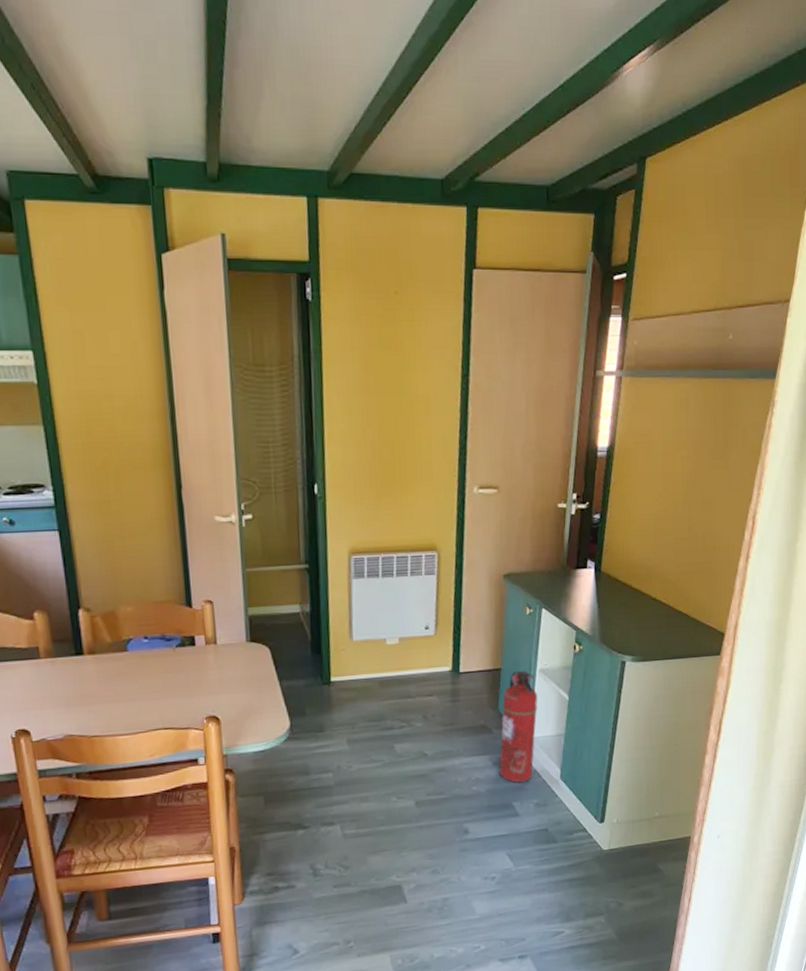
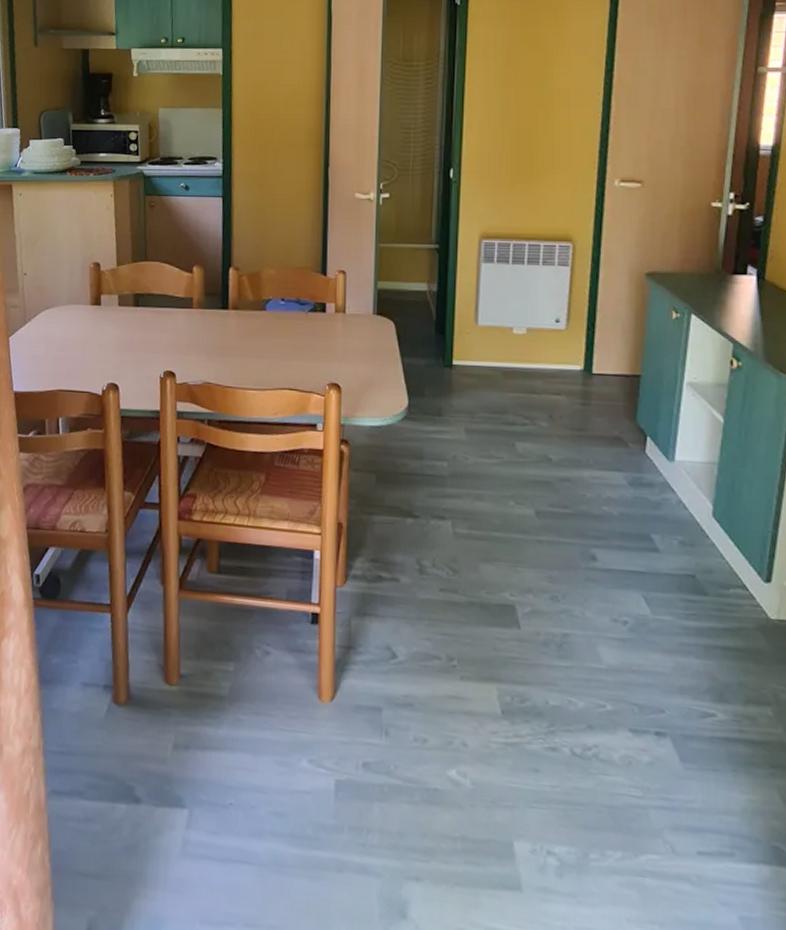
fire extinguisher: present [499,671,538,783] -> none [636,381,685,512]

